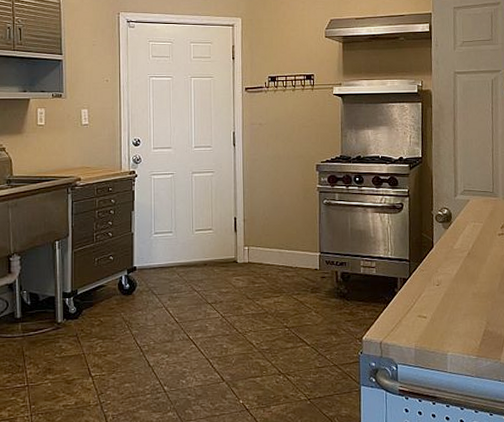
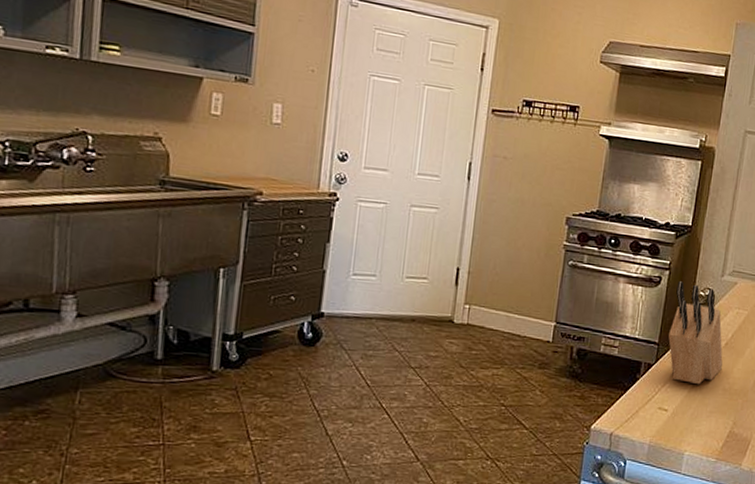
knife block: none [417,205,468,292] -> present [668,281,723,385]

